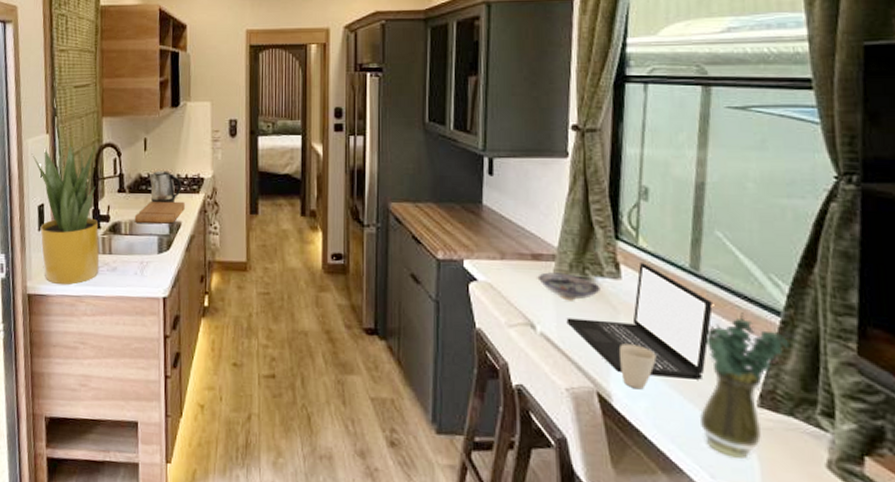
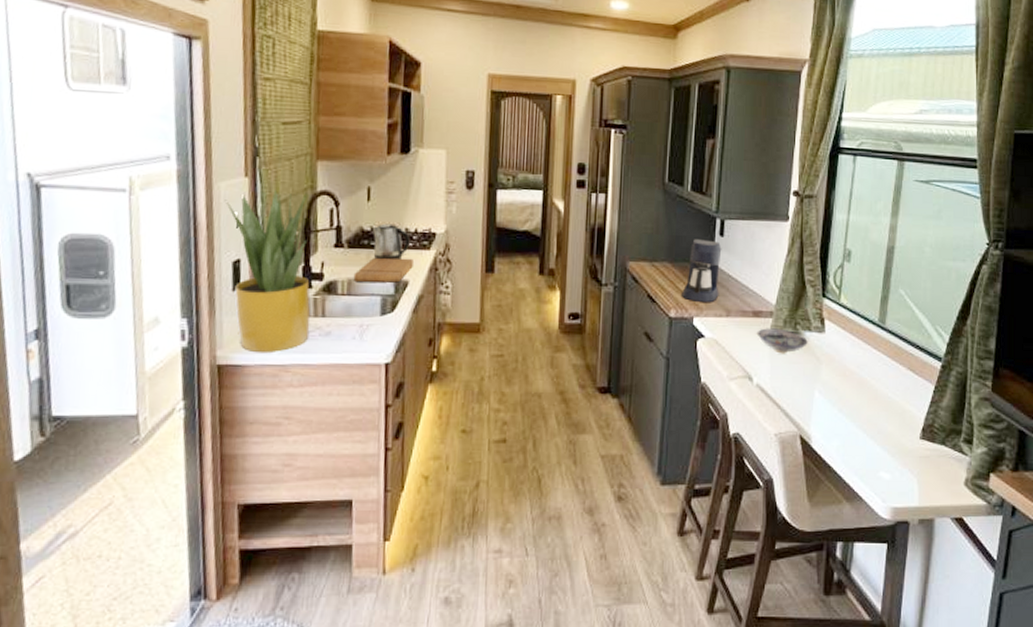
coffee maker: none [449,179,492,245] -> present [682,239,722,303]
laptop: present [566,263,713,380] -> none [779,318,893,419]
cup: present [620,343,657,390] -> none [820,391,848,431]
vase: present [699,312,790,459] -> none [877,359,946,485]

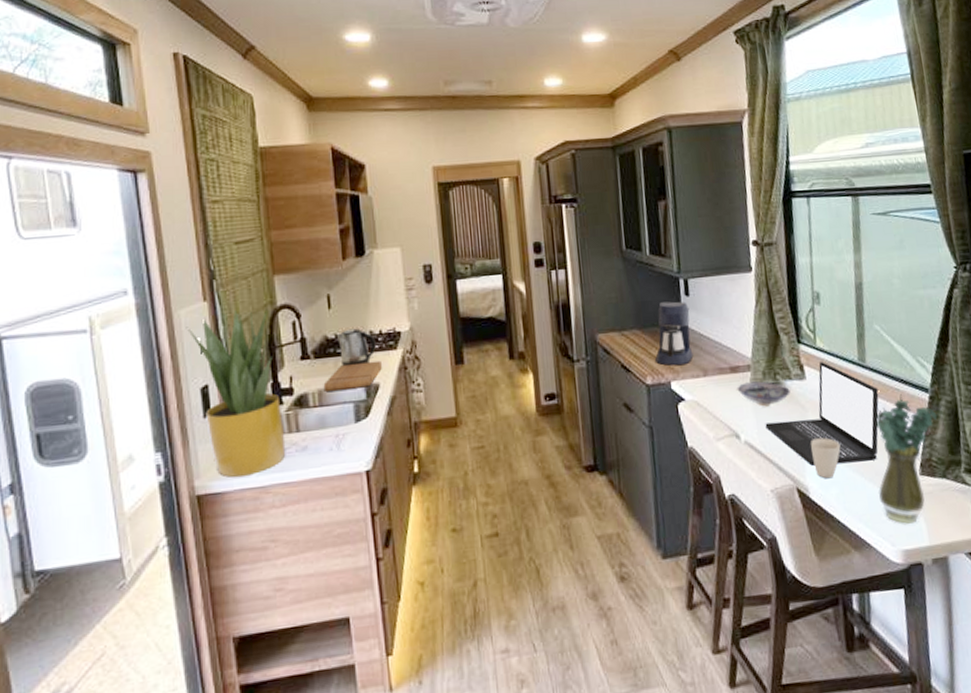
laptop: none [779,318,893,419] -> present [765,361,879,466]
cup: none [820,391,848,431] -> present [811,437,841,479]
vase: none [877,359,946,485] -> present [877,394,938,526]

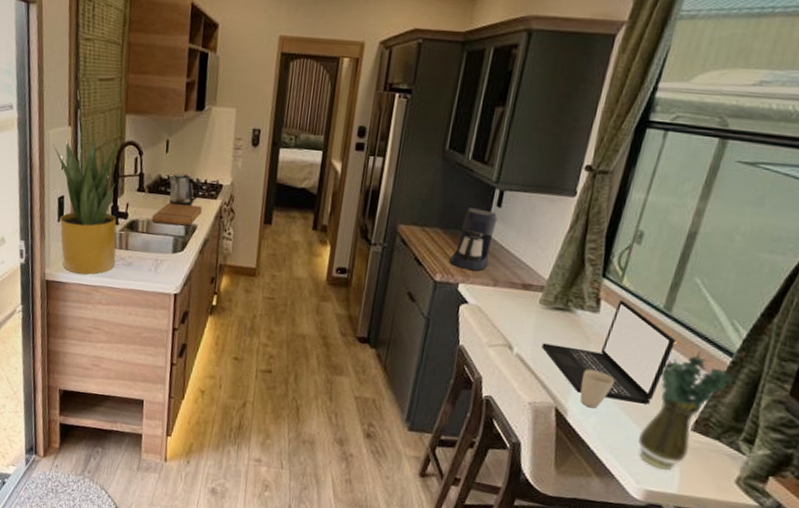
bowl: present [738,381,791,407] -> none [524,301,579,329]

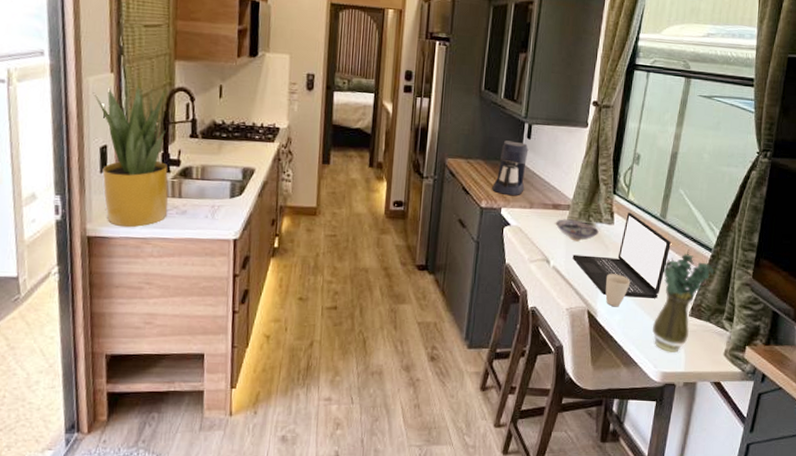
cutting board: present [151,203,202,227] -> none [206,148,259,170]
kettle: present [169,173,200,207] -> none [224,118,257,151]
bowl: none [524,301,579,329] -> present [556,219,599,242]

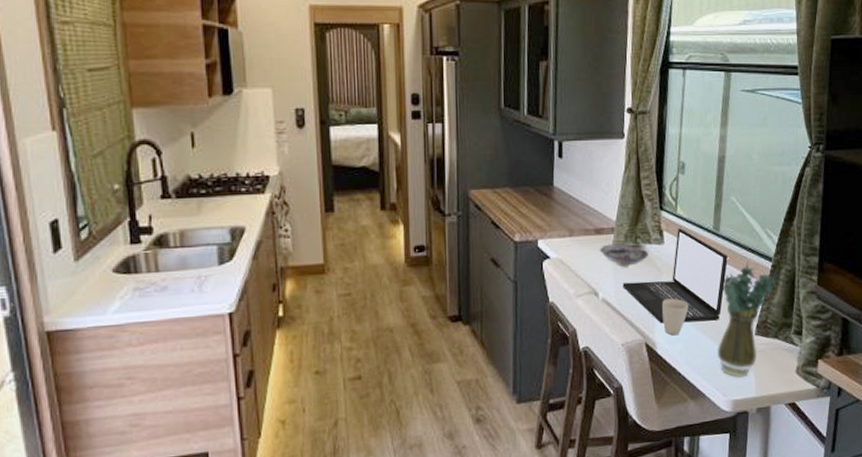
planter: present [92,85,169,227] -> none [32,143,144,315]
coffee maker: present [492,140,529,196] -> none [525,162,562,225]

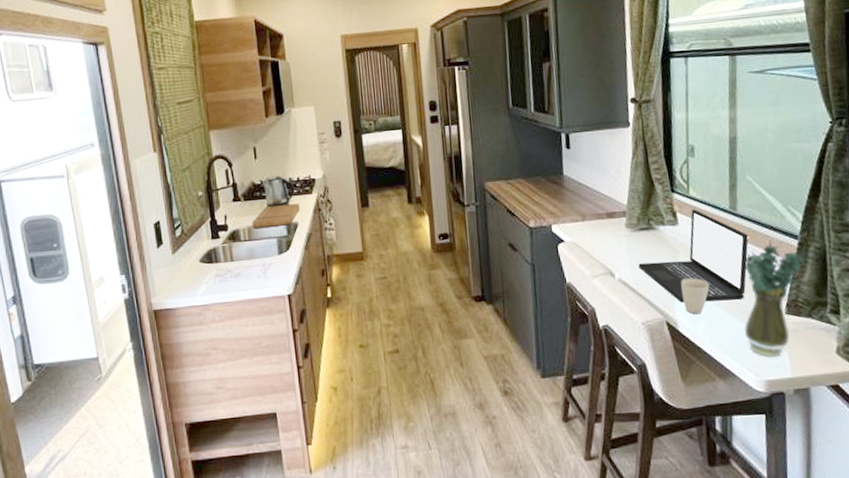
cutting board: none [185,204,248,232] -> present [252,203,300,228]
kettle: none [201,169,243,208] -> present [262,175,295,208]
bowl: present [601,243,649,268] -> none [614,226,663,249]

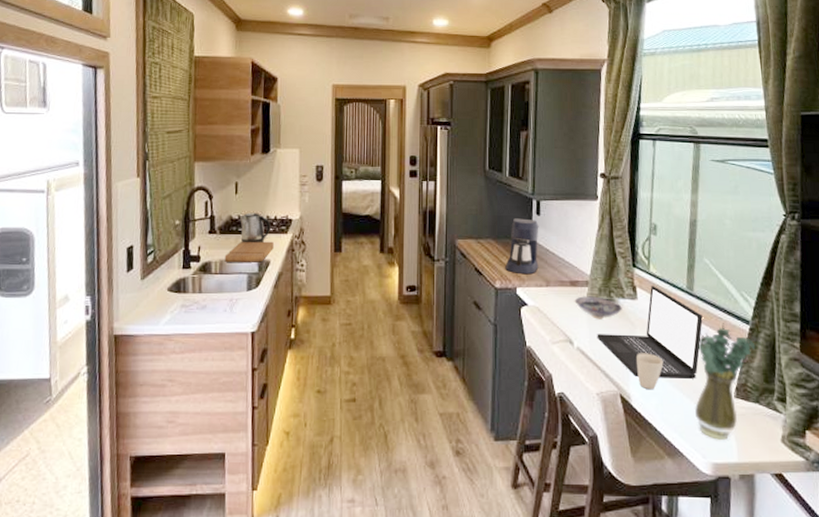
coffee maker: none [538,153,573,211] -> present [505,218,539,275]
bowl: none [614,226,663,249] -> present [576,296,622,320]

